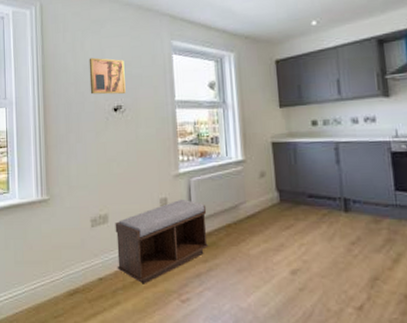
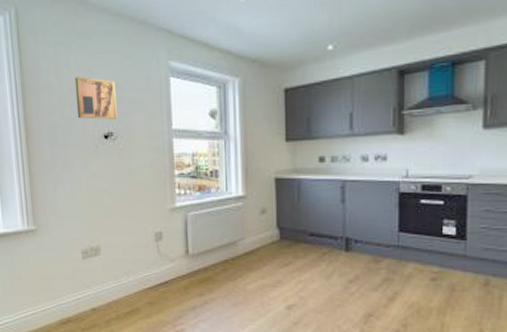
bench: present [115,200,209,284] -> none [107,234,205,315]

